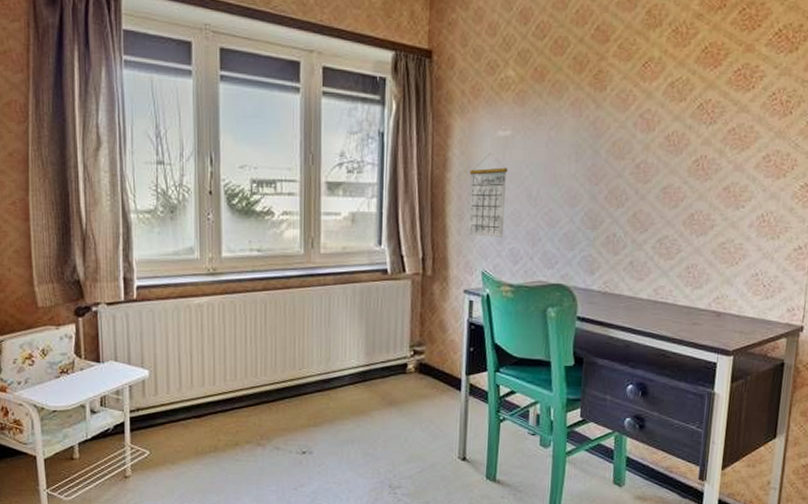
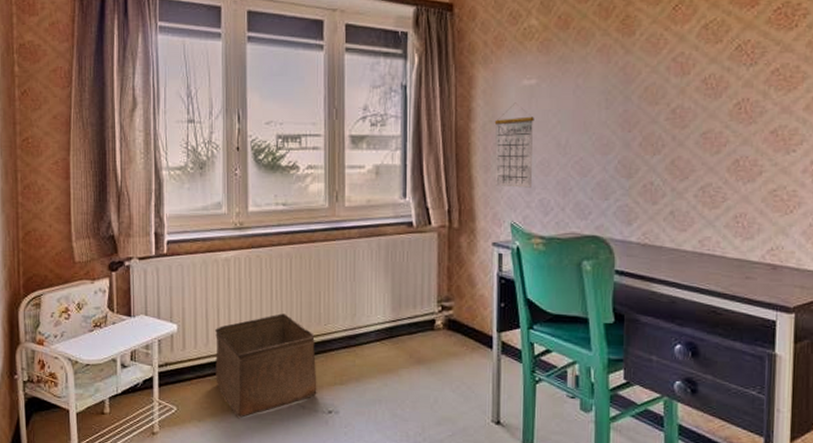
storage bin: none [187,359,292,460] -> present [214,313,317,418]

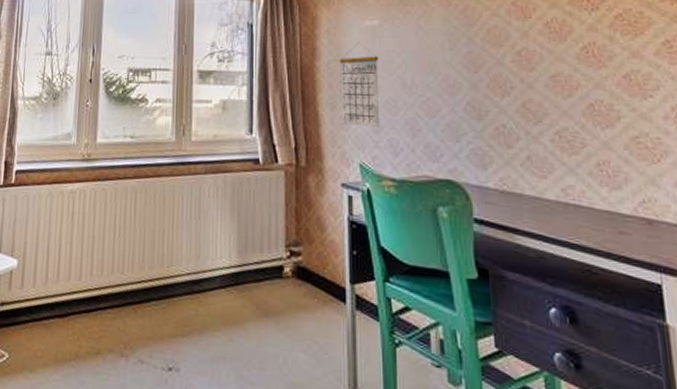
storage bin: present [214,313,317,418] -> none [52,252,158,371]

